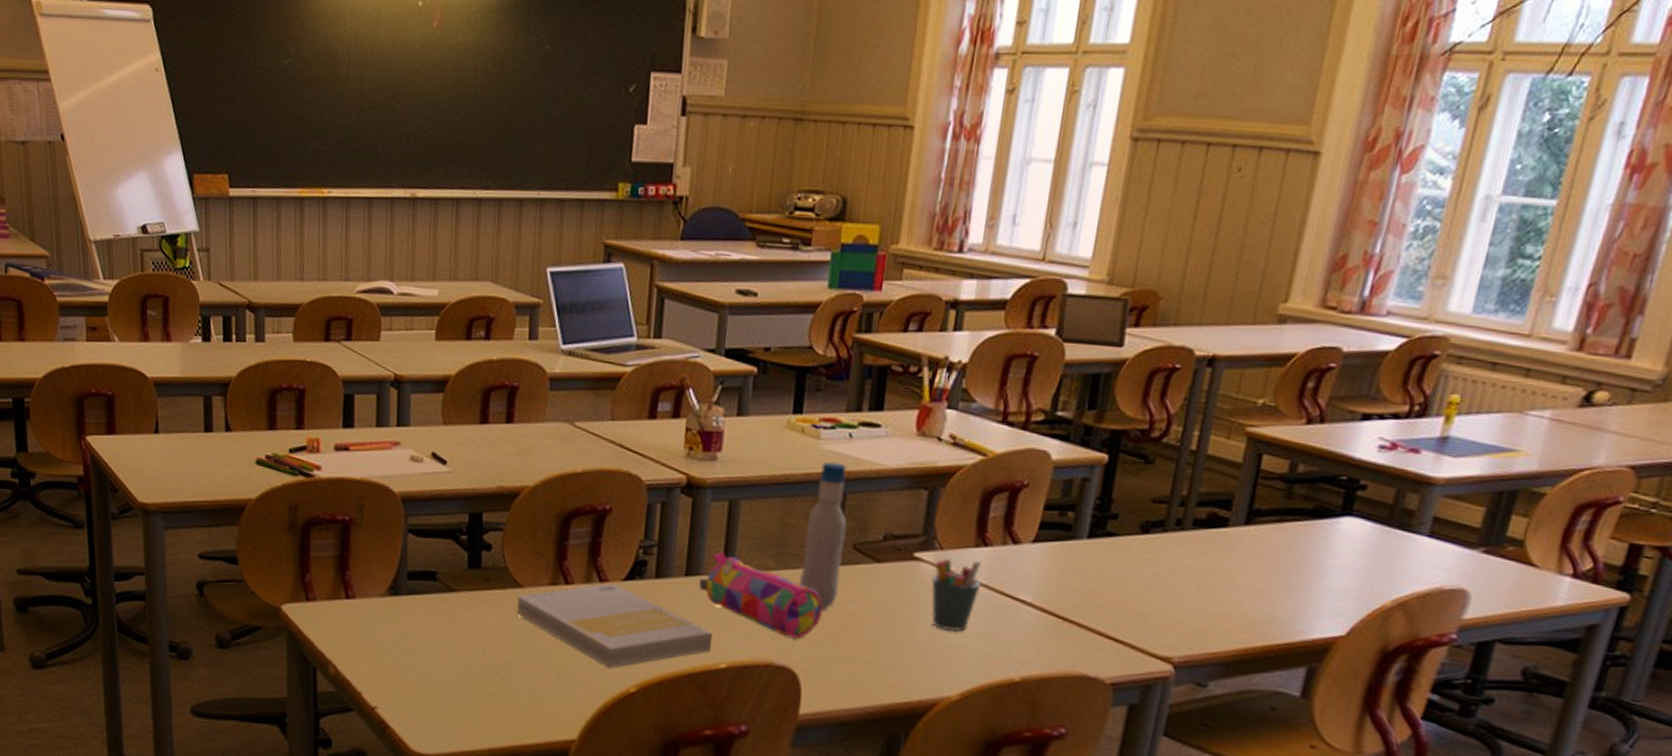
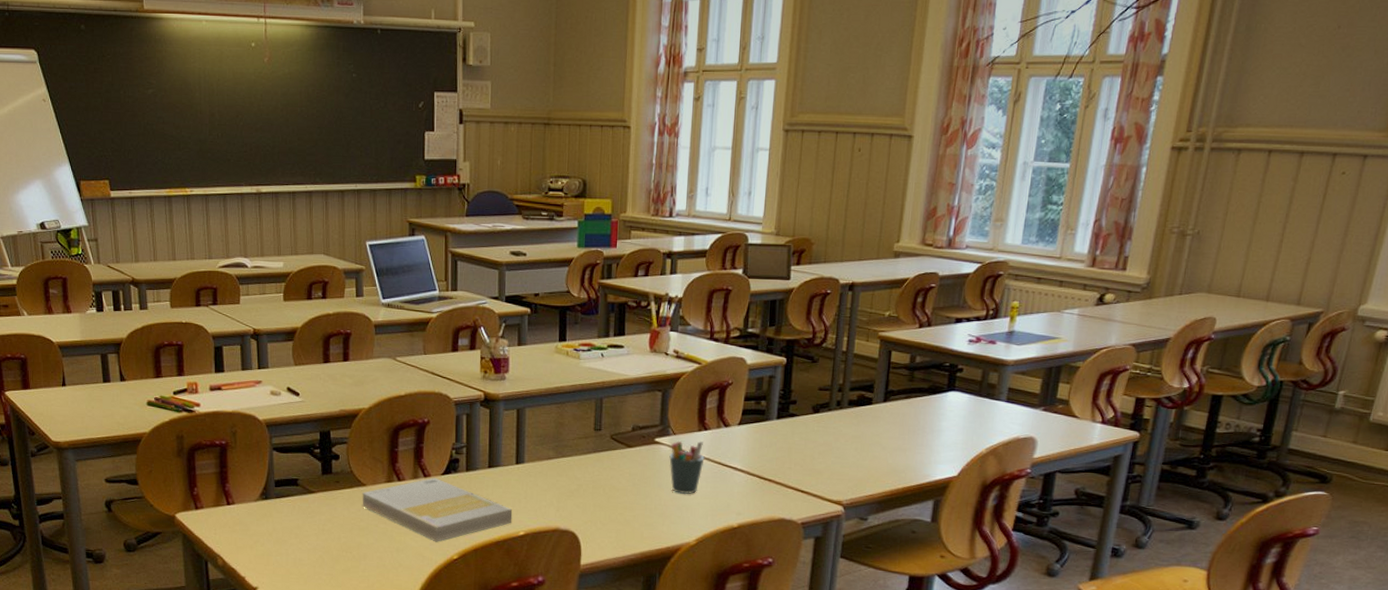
pencil case: present [698,551,823,639] -> none [498,448,592,508]
bottle: present [798,461,847,610] -> none [573,375,605,486]

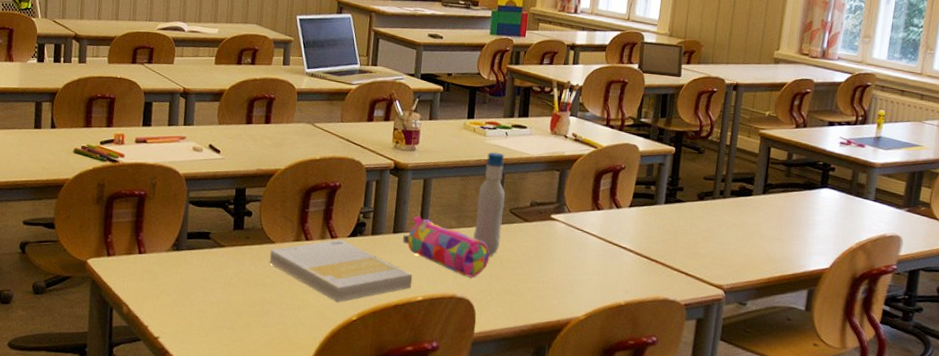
pencil case: none [498,448,592,508] -> present [402,215,490,277]
bottle: none [573,375,605,486] -> present [472,151,506,257]
pen holder: present [669,440,705,495] -> none [563,218,597,271]

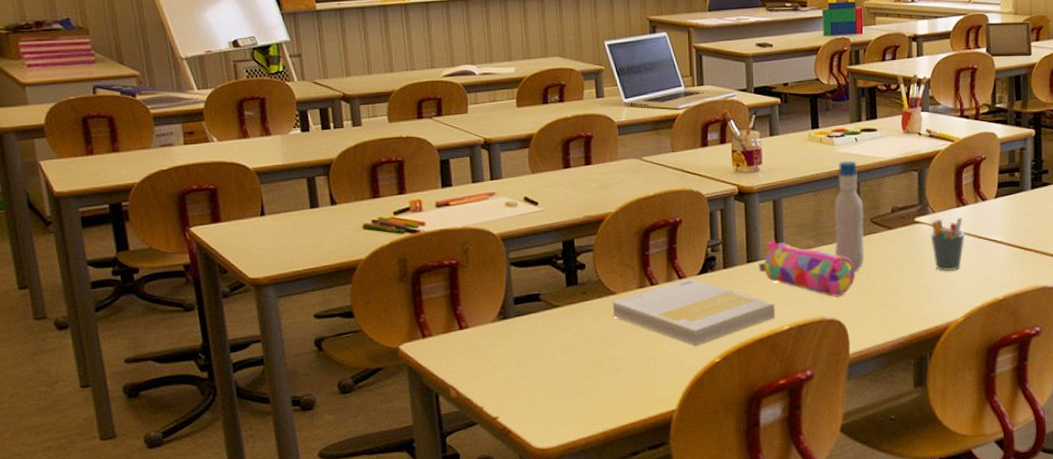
pen holder: none [563,218,597,271] -> present [930,216,965,272]

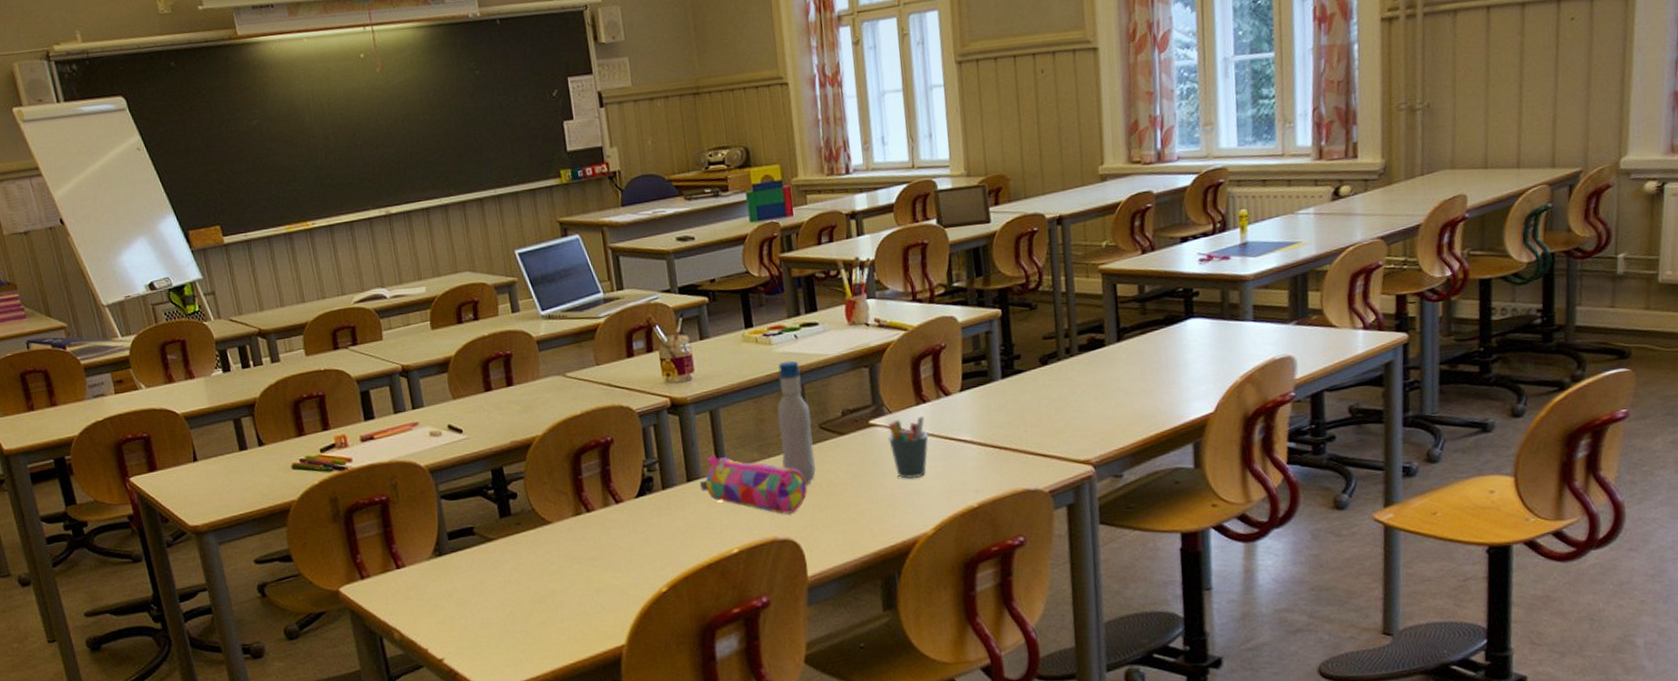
book: present [612,278,775,346] -> none [548,502,723,576]

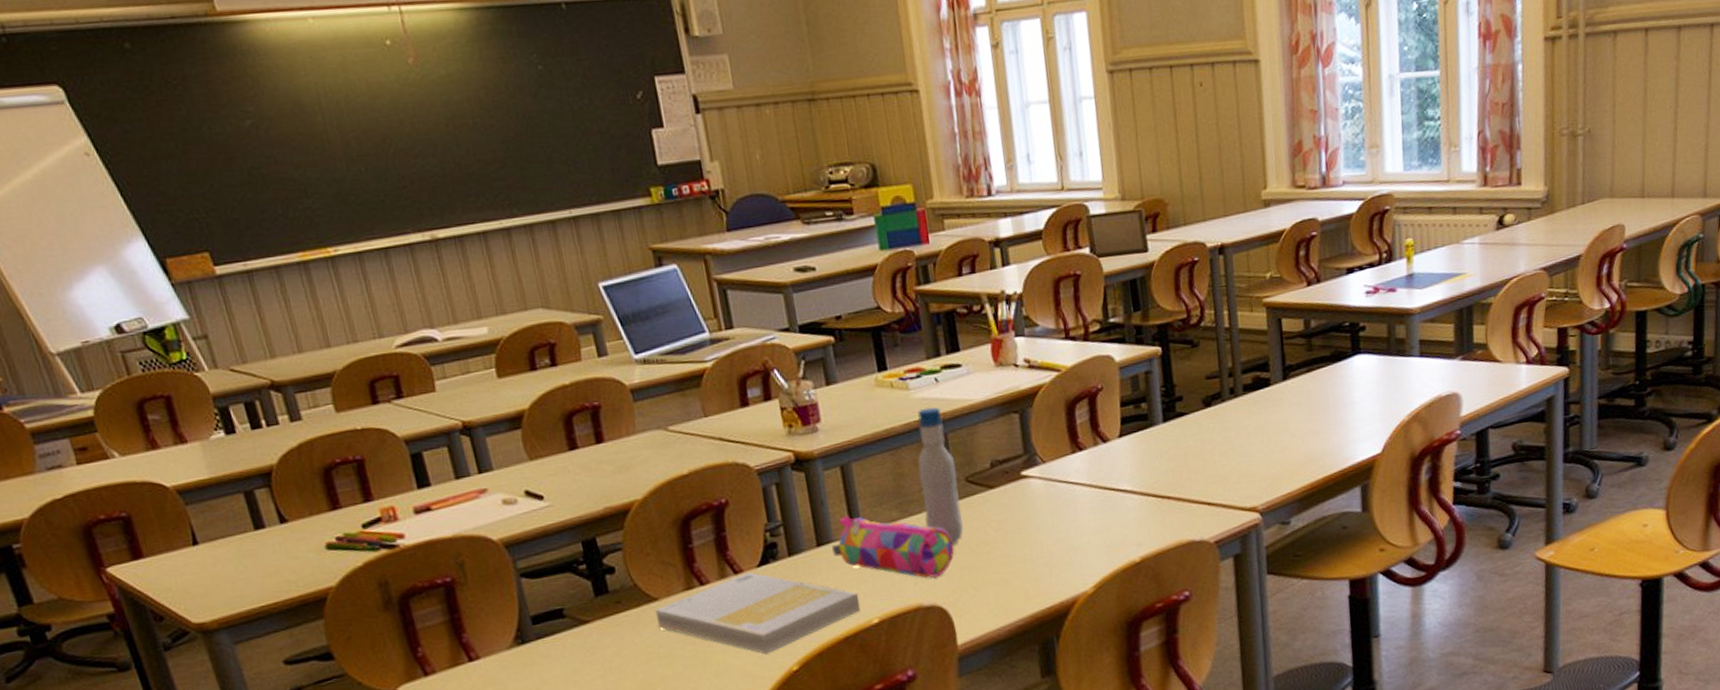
book: none [548,502,723,576] -> present [655,571,861,654]
pen holder: present [888,415,929,479] -> none [1042,464,1086,534]

